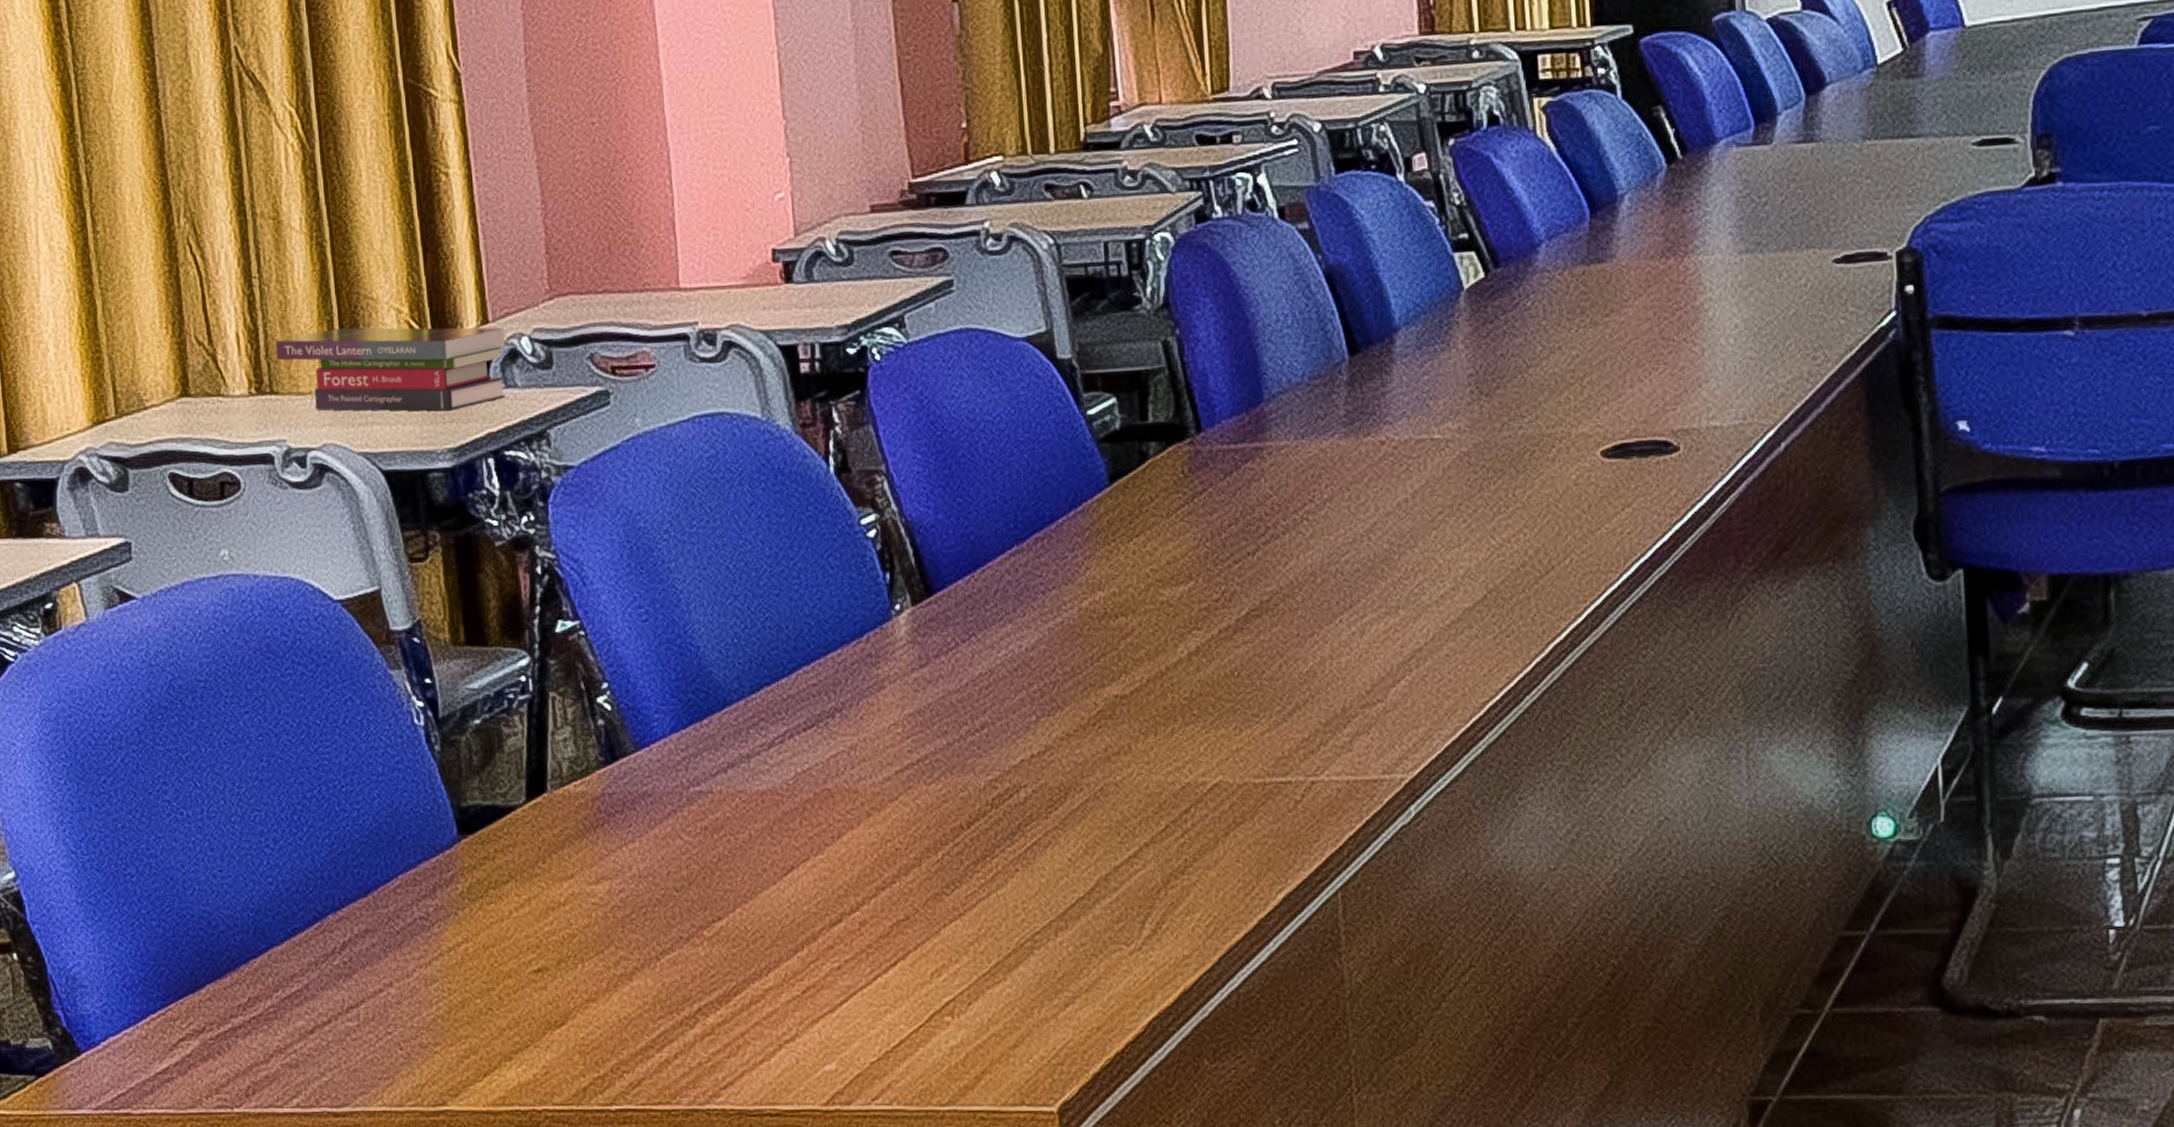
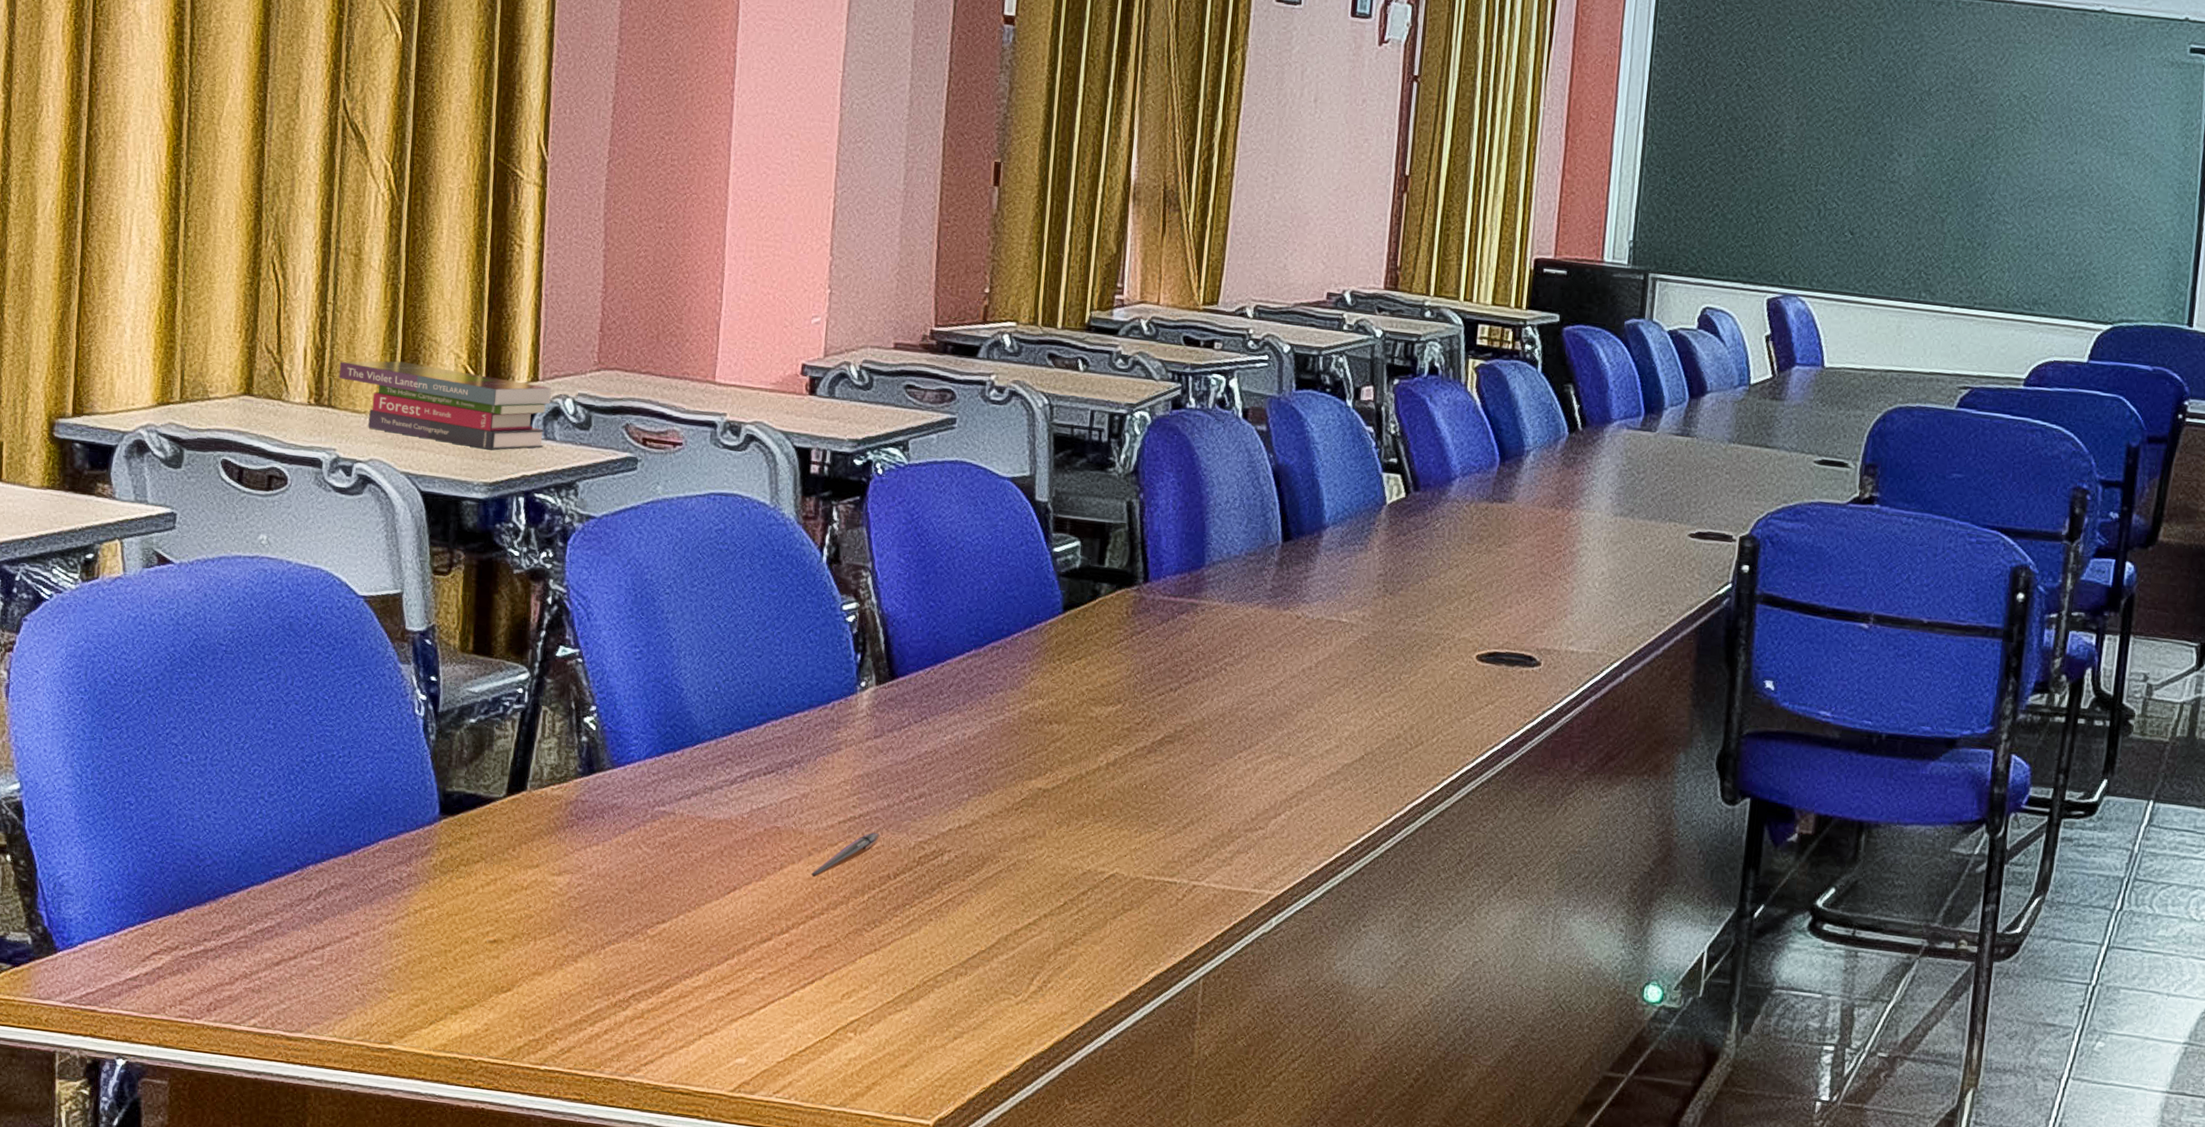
pen: none [874,778,945,841] -> present [811,832,880,877]

